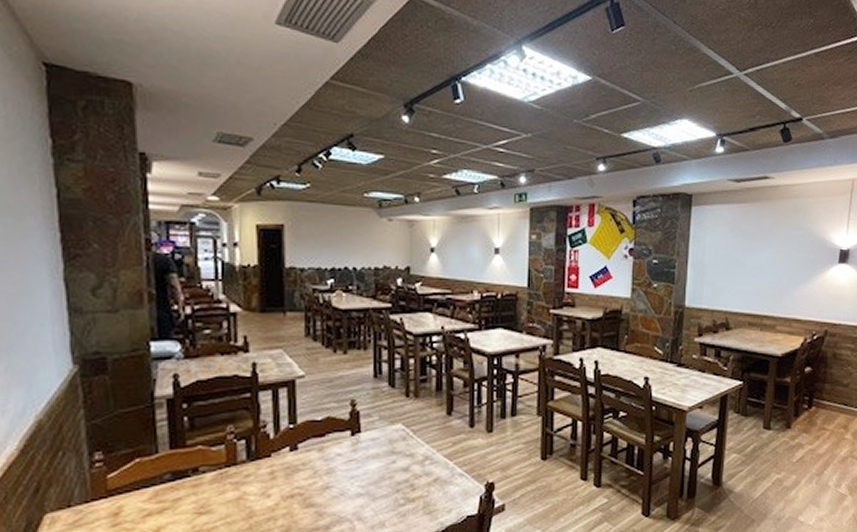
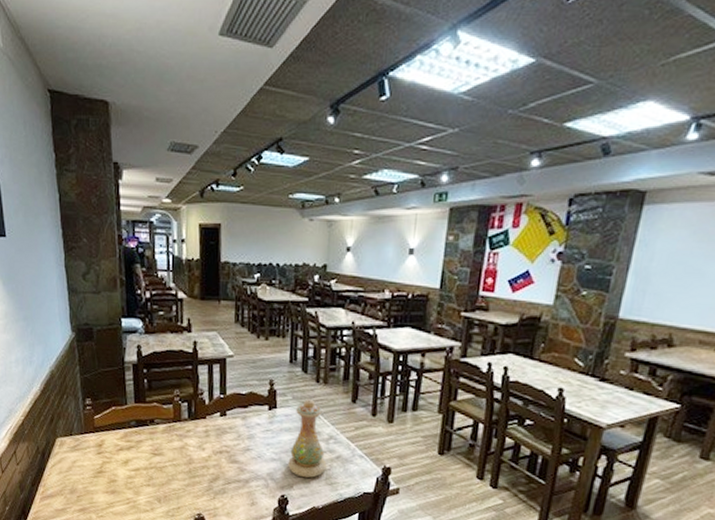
vase: none [378,415,423,511] -> present [288,398,327,478]

